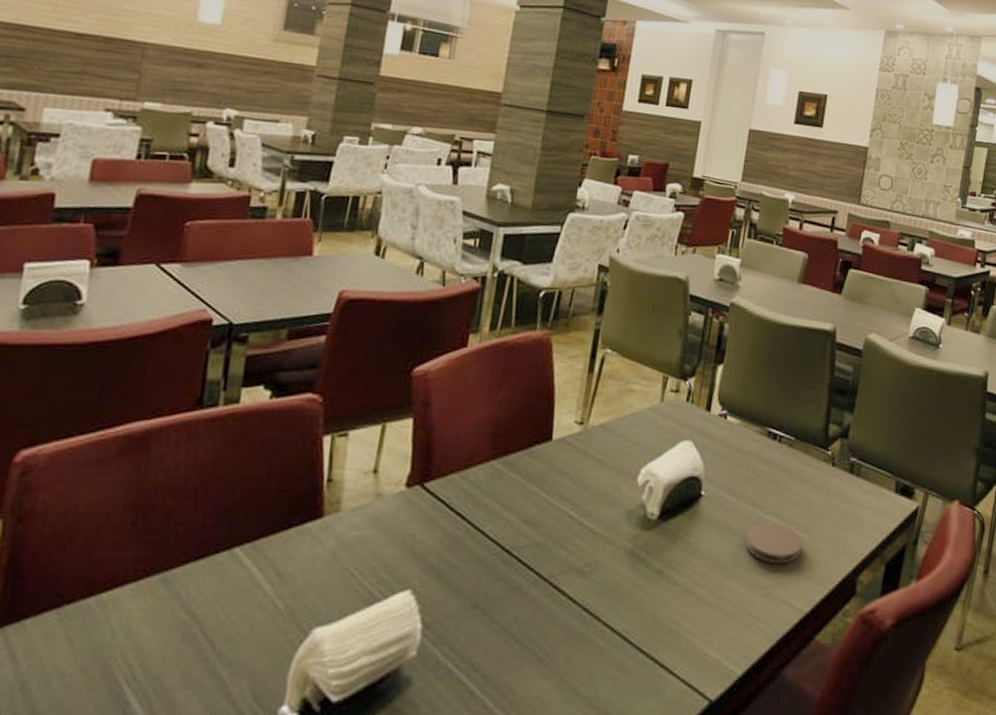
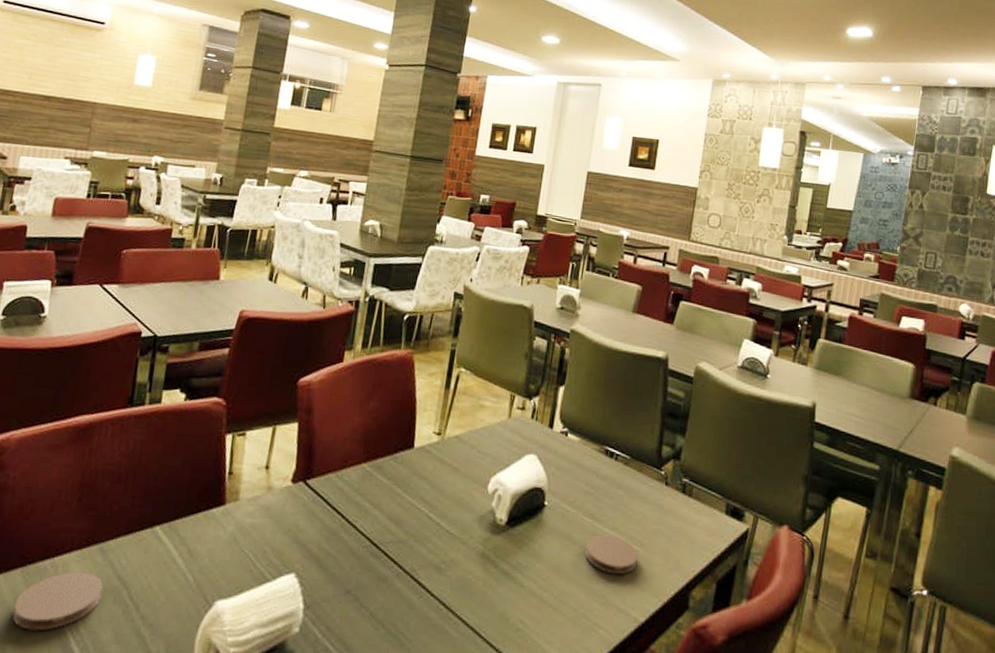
coaster: none [45,607,168,683] -> present [12,571,103,631]

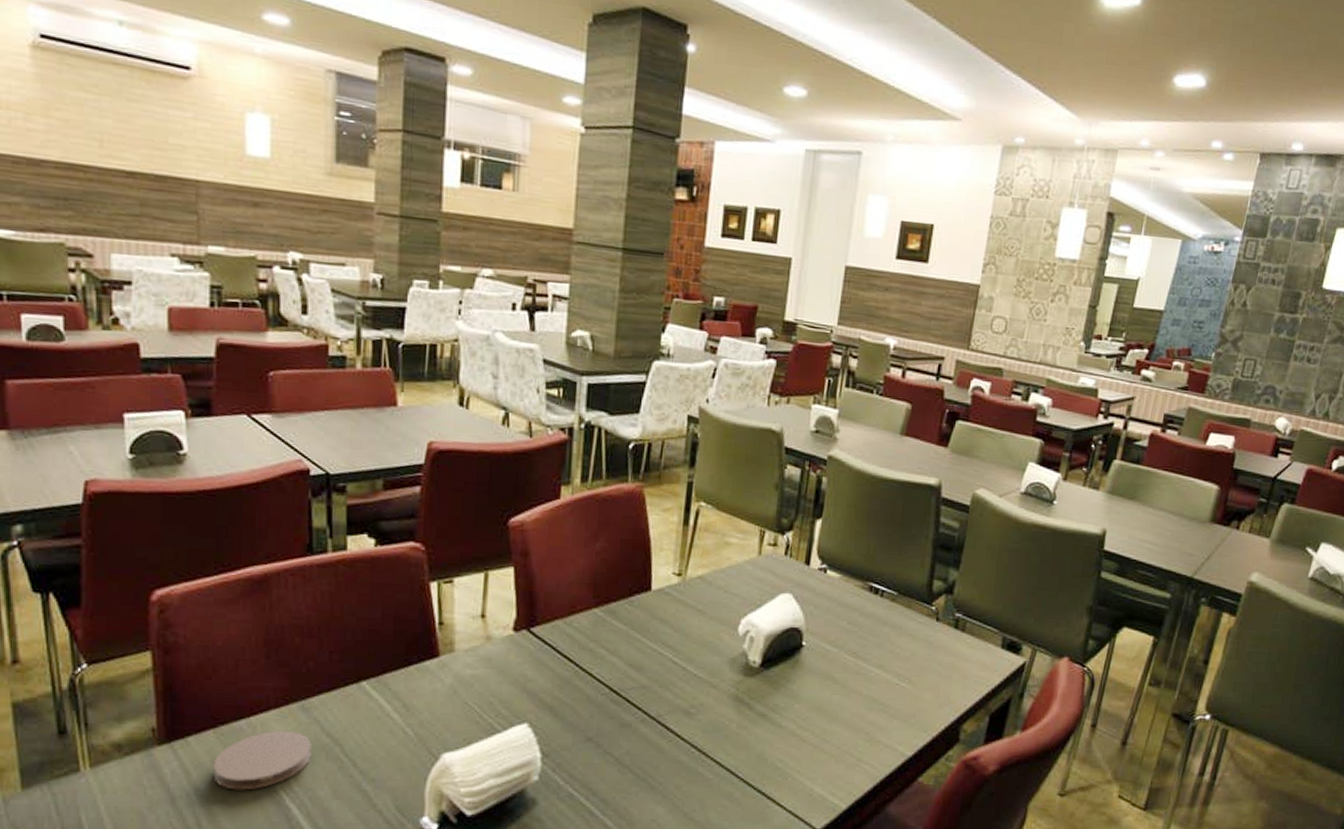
coaster: present [585,534,638,575] -> none [848,672,906,712]

